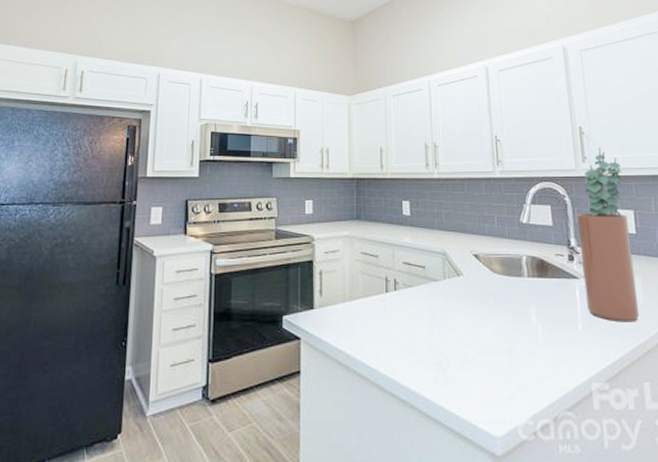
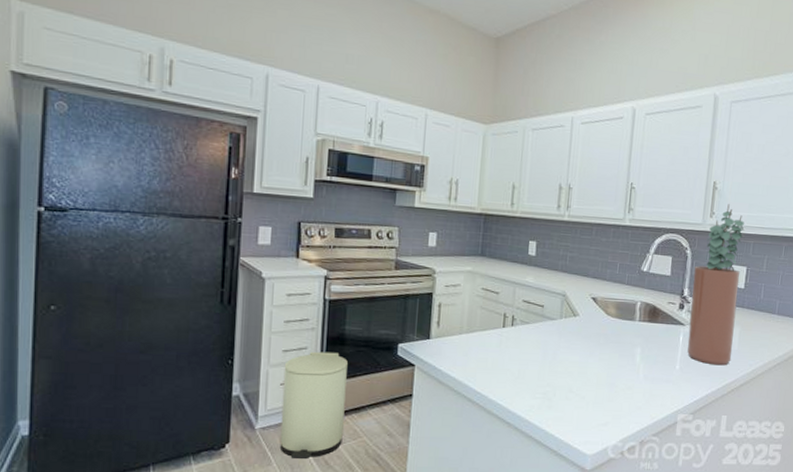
pedal bin: none [170,328,234,451] -> present [279,351,348,460]

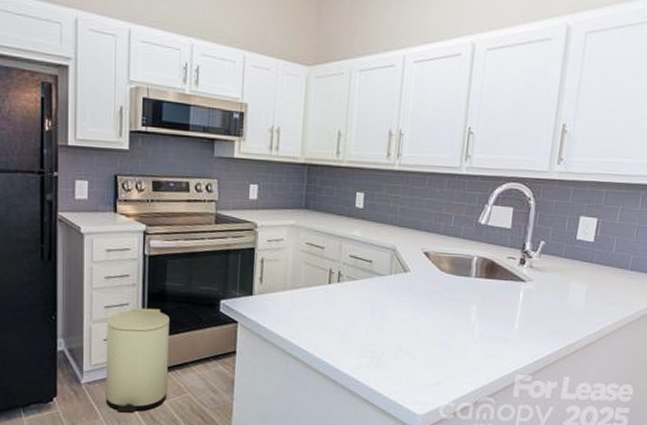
vase: present [687,204,745,366] -> none [528,149,598,325]

